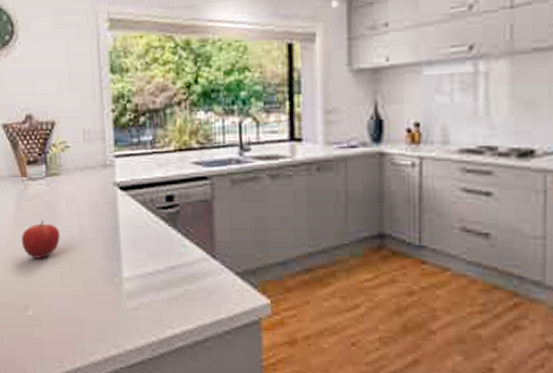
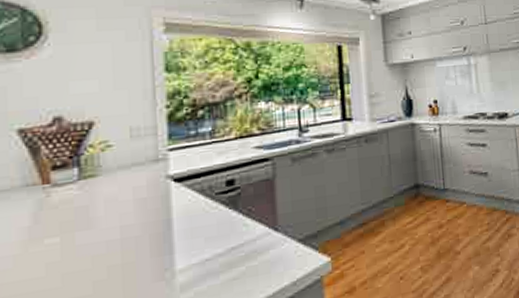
fruit: present [21,220,60,259] -> none [37,228,95,275]

